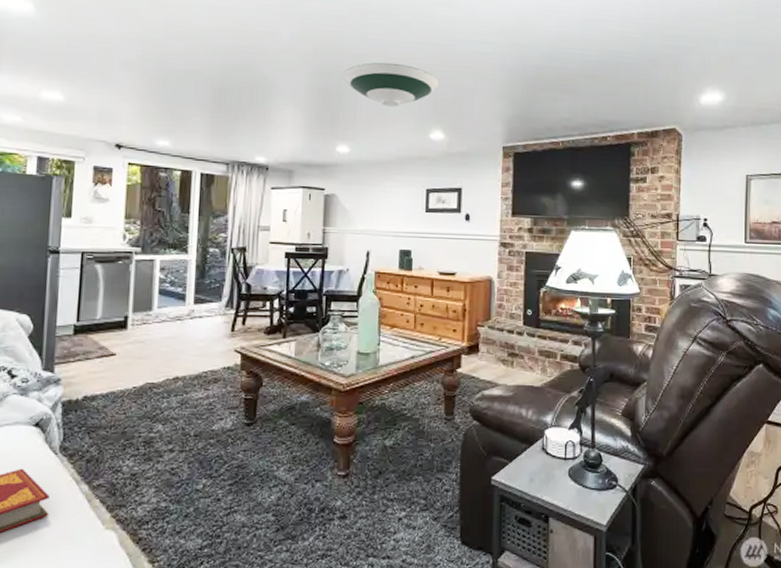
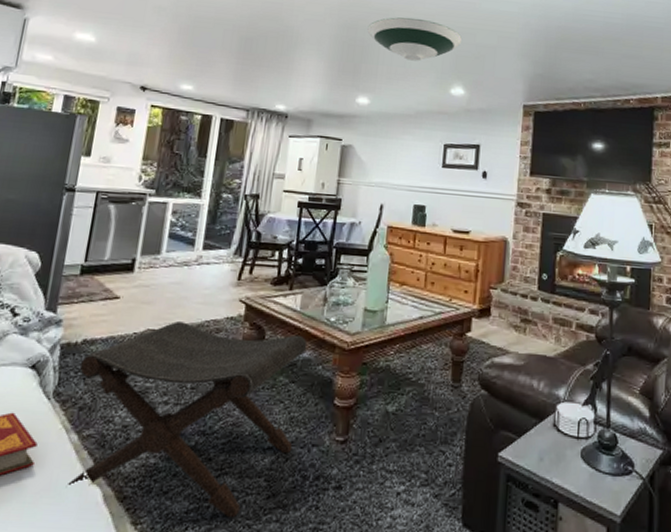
footstool: none [82,373,304,551] -> present [65,320,308,518]

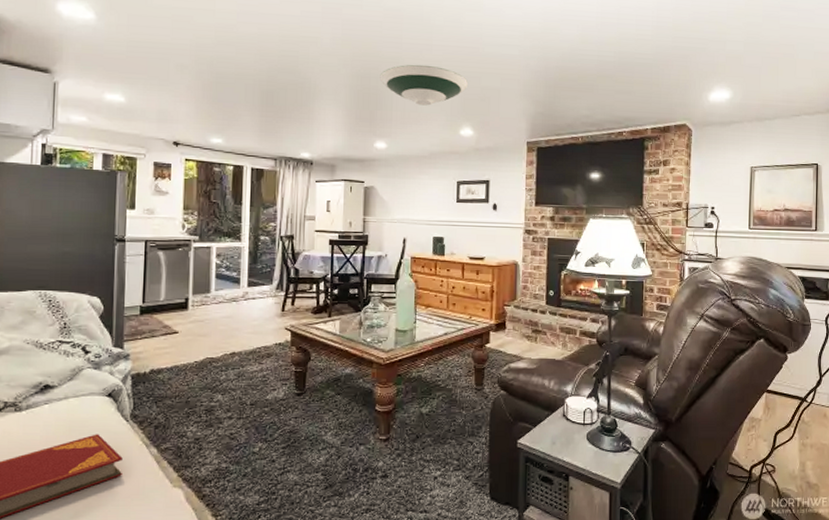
footstool: present [65,320,308,518] -> none [150,348,348,506]

